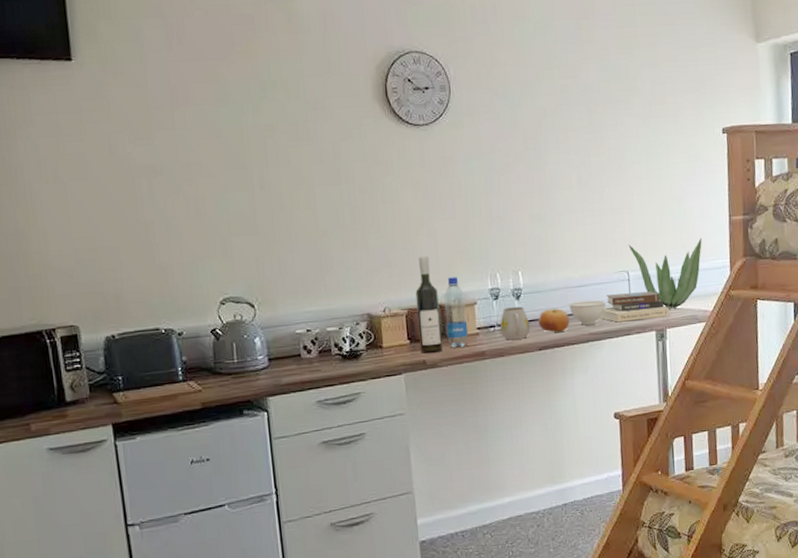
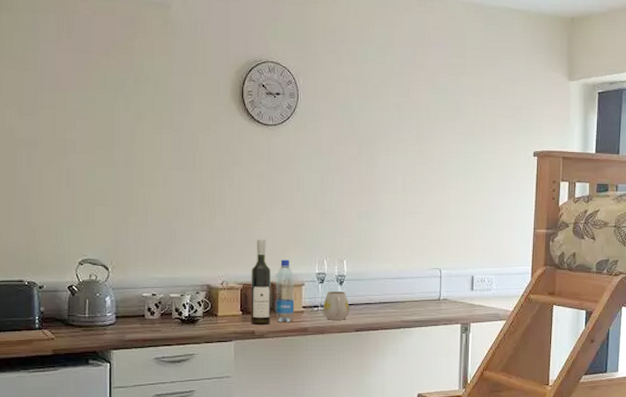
fruit: present [538,308,570,333] -> none [357,296,385,318]
bowl: present [569,300,606,326] -> none [385,292,419,313]
books: present [600,291,670,323] -> none [412,288,475,313]
plant: present [628,237,702,309] -> none [442,245,508,306]

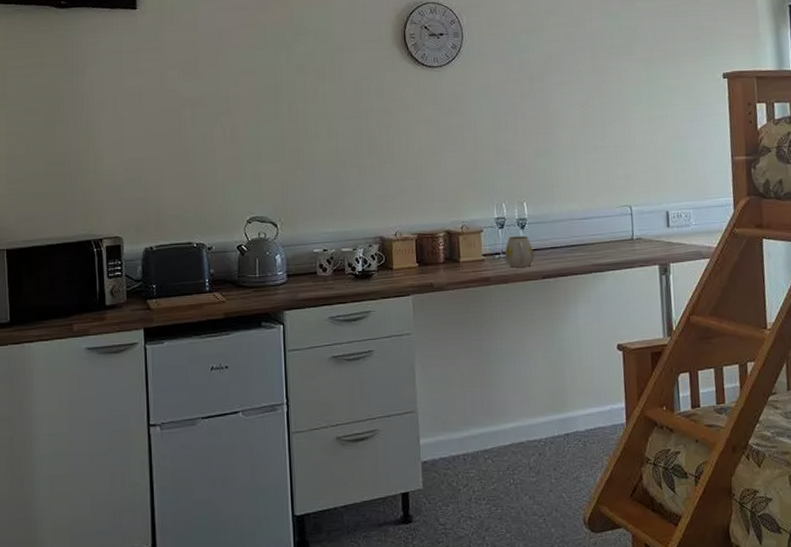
bottle: present [251,238,271,326] -> none [425,184,449,278]
bottle: present [275,260,295,322] -> none [451,205,475,273]

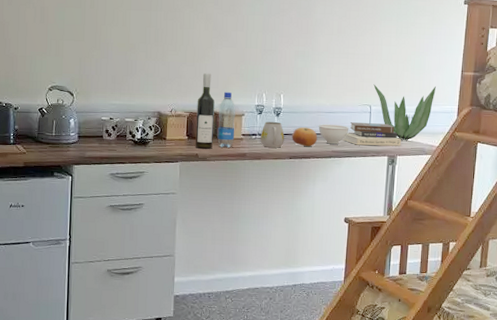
bottle: none [425,184,449,278] -> present [195,72,215,150]
bottle: none [451,205,475,273] -> present [217,92,236,148]
fruit: none [542,239,573,263] -> present [292,127,318,147]
bowl: none [572,232,609,257] -> present [318,124,349,144]
books: none [603,226,673,255] -> present [342,122,402,146]
plant: none [631,175,705,244] -> present [373,84,436,140]

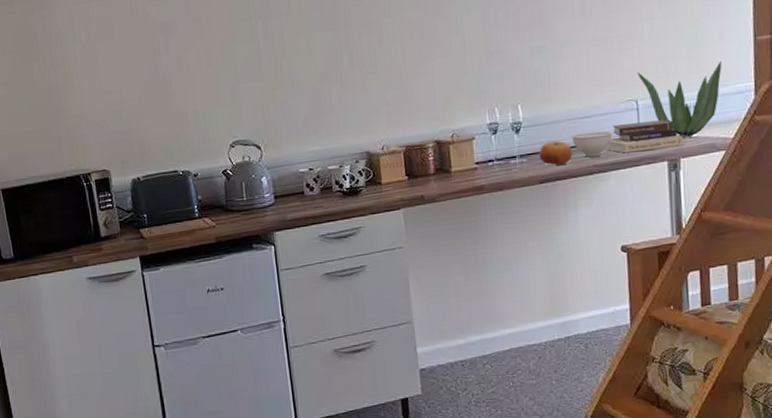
bottle: present [195,72,215,150] -> none [413,93,441,190]
bottle: present [217,92,236,148] -> none [441,113,467,183]
mug: present [260,122,285,148] -> none [499,140,530,174]

